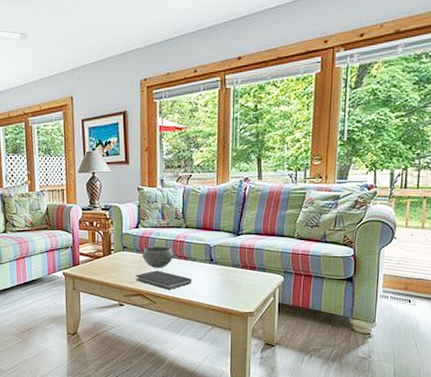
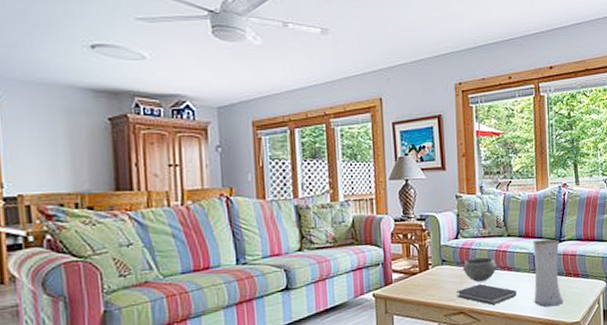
vase: none [208,232,238,295] -> present [533,239,563,307]

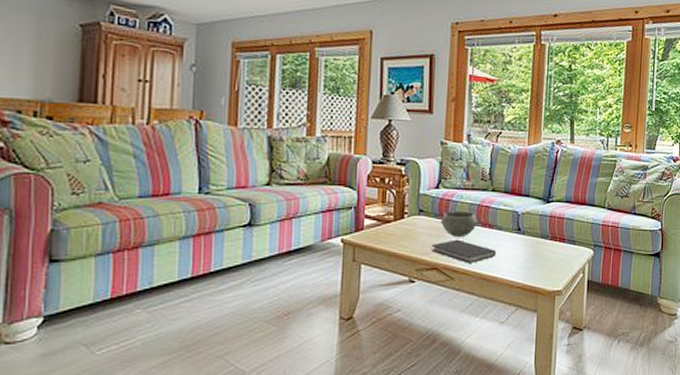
vase: present [533,239,563,307] -> none [514,198,547,270]

